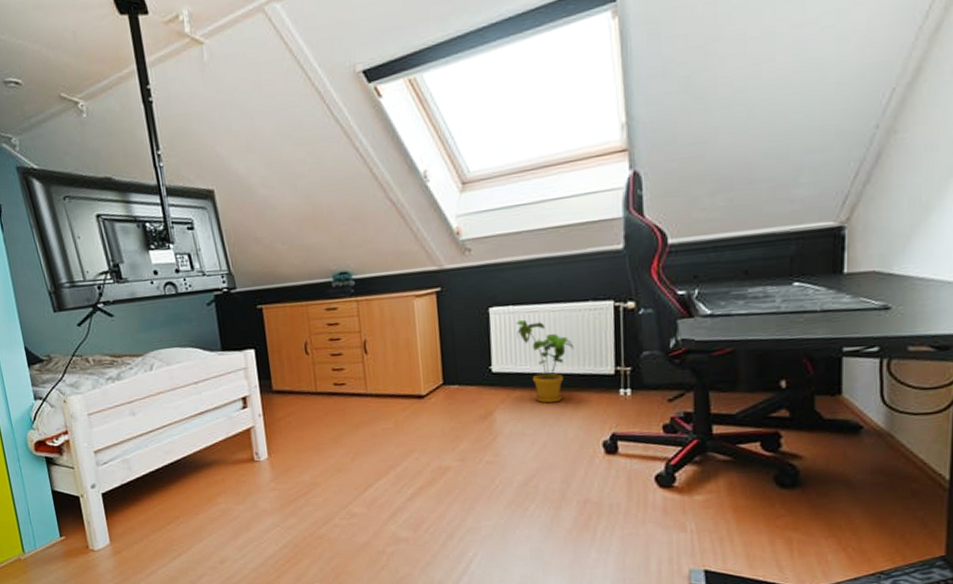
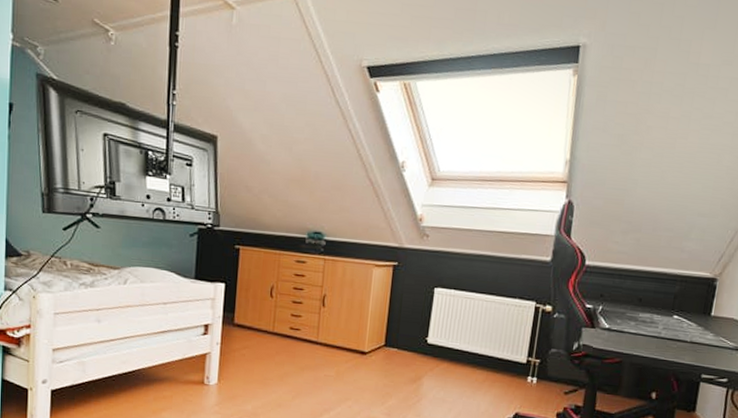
house plant: present [516,319,574,404] -> none [453,303,498,379]

